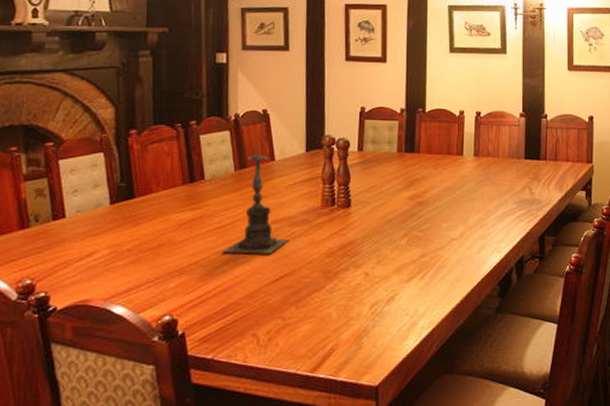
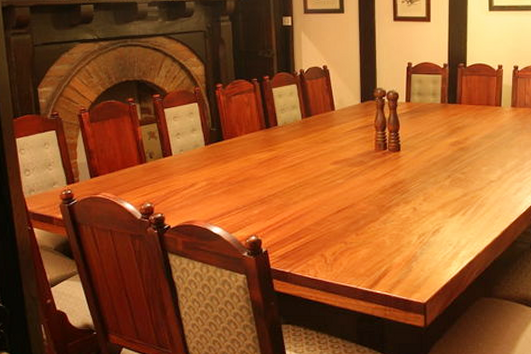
candle holder: present [222,143,290,254] -> none [294,95,349,189]

